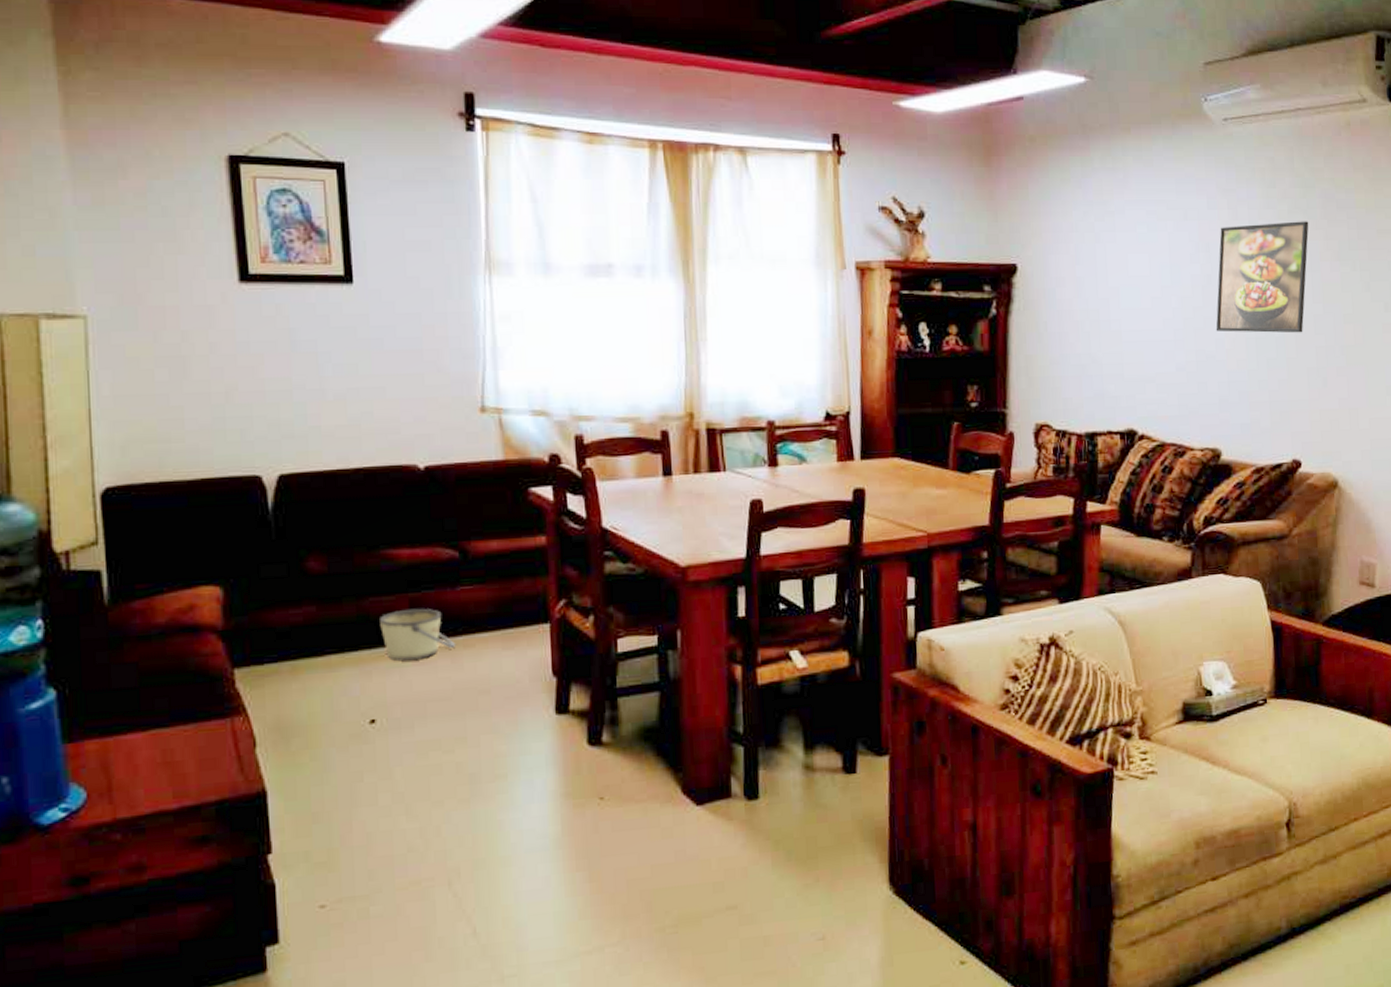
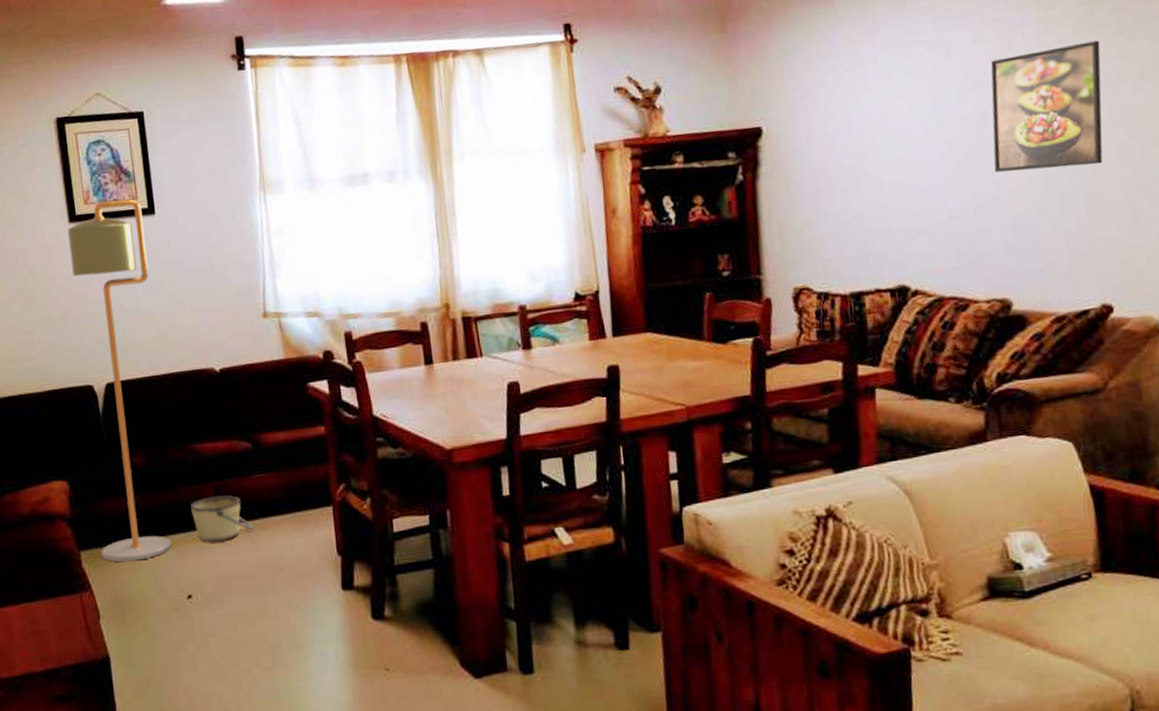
floor lamp: none [237,261,354,682] -> present [68,198,172,562]

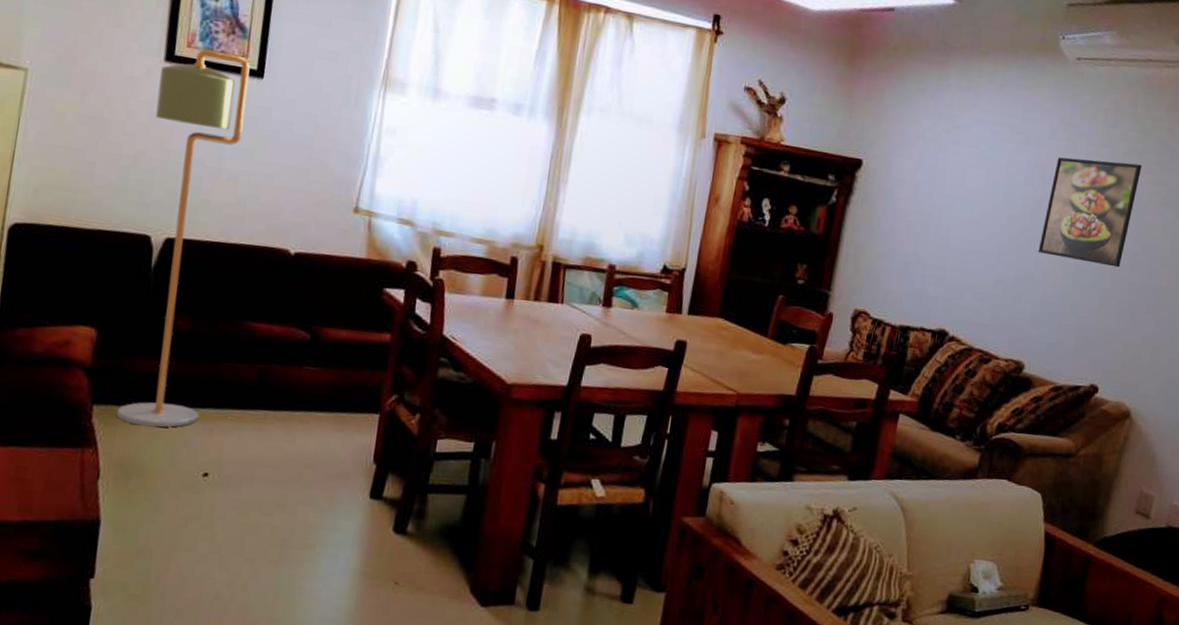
bucket: present [191,495,254,542] -> none [228,378,293,426]

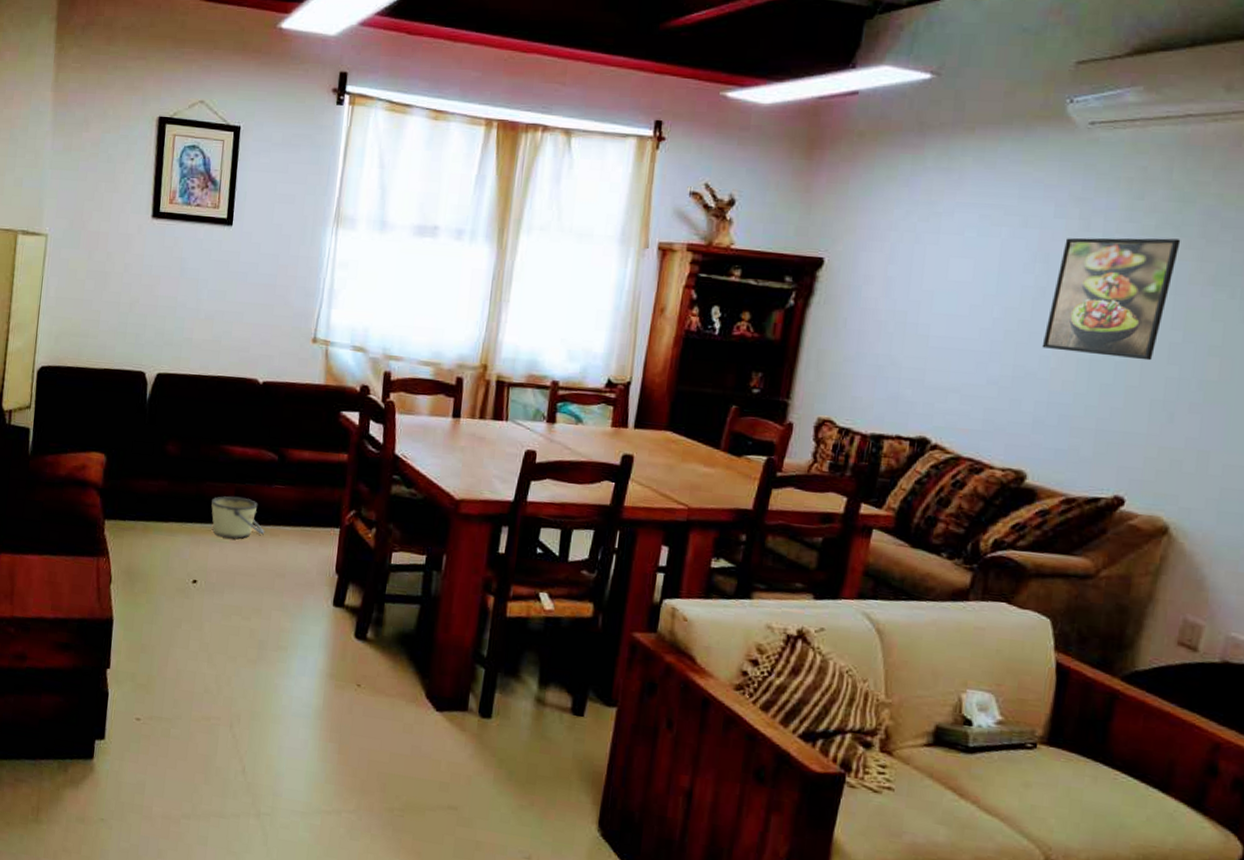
floor lamp: present [116,49,250,428] -> none [123,204,221,540]
bucket: none [228,378,293,426] -> present [211,496,265,539]

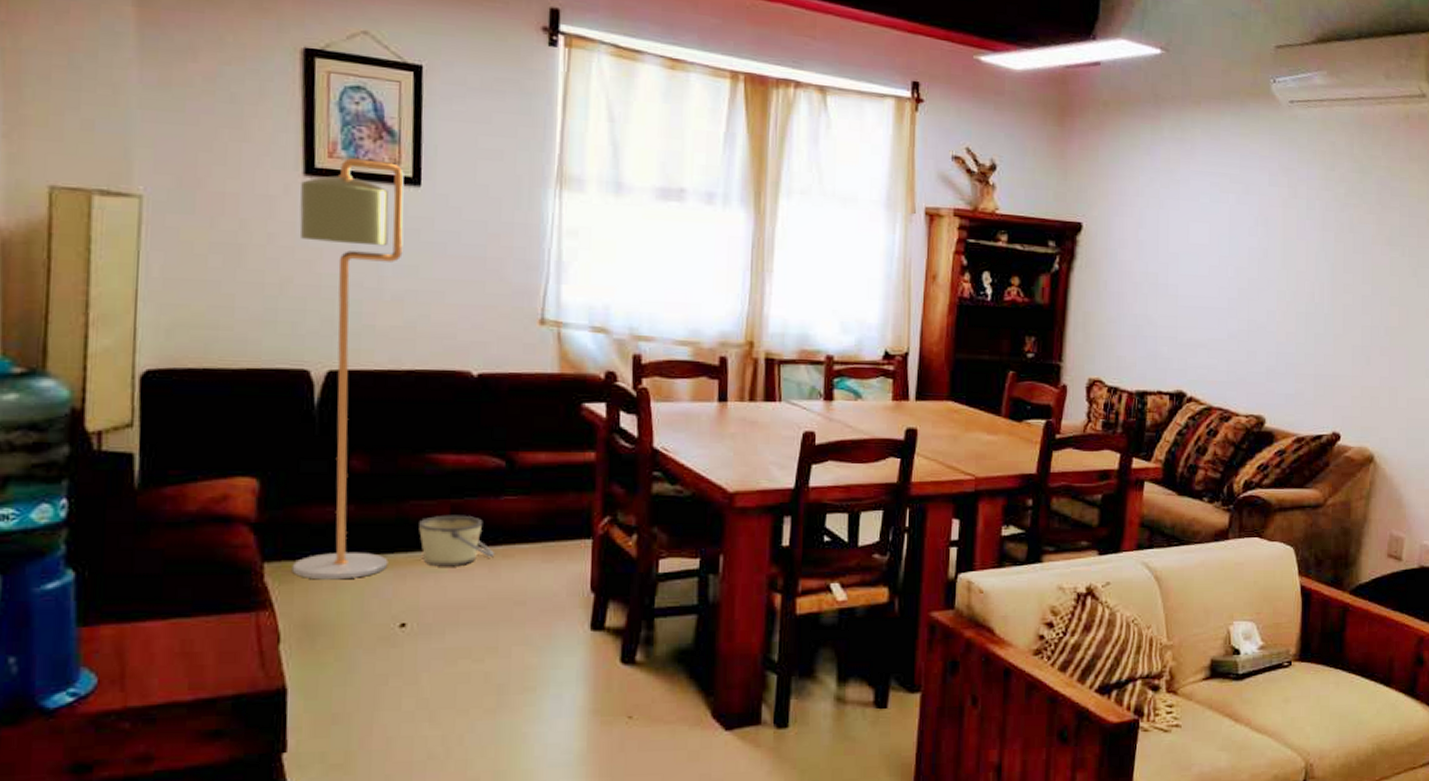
floor lamp: none [123,204,221,540] -> present [292,158,404,580]
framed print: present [1041,237,1181,361] -> none [1268,204,1364,312]

